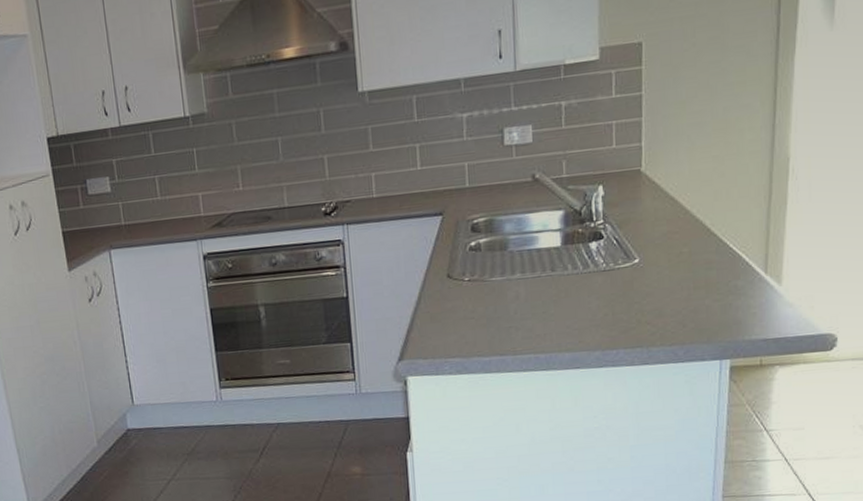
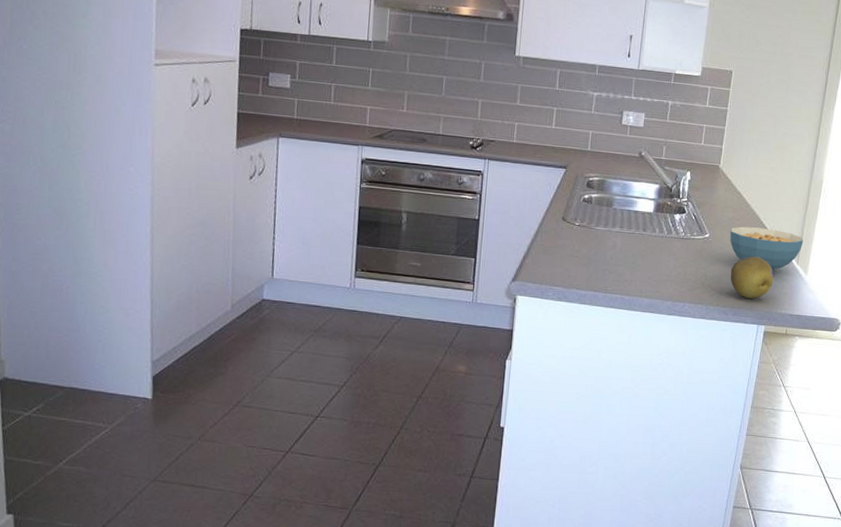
cereal bowl: none [666,235,771,288] -> present [730,226,804,270]
fruit: none [674,274,735,330] -> present [730,256,774,299]

